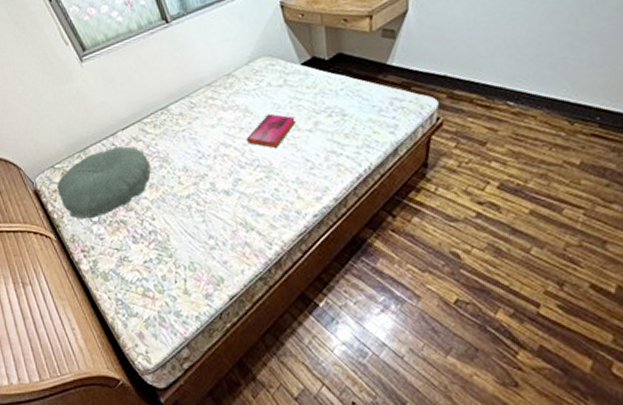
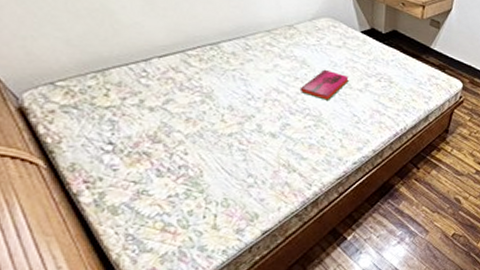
pillow: present [57,146,151,220] -> none [56,74,189,148]

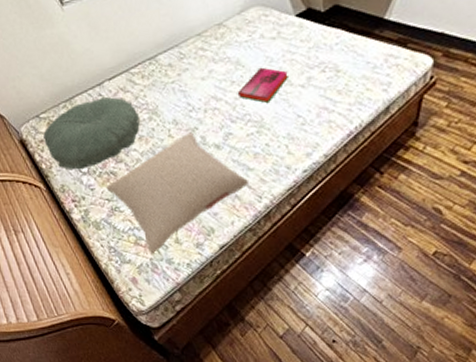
pillow: none [56,74,189,148] -> present [43,97,140,170]
pillow: none [134,119,300,242] -> present [106,132,248,255]

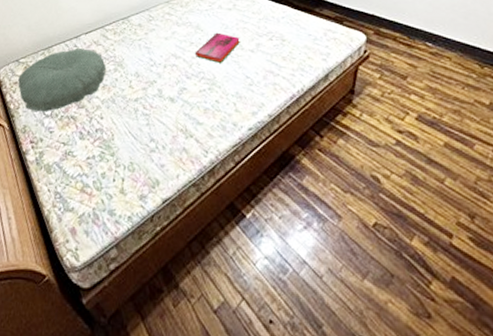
pillow: present [106,132,248,255] -> none [64,85,196,204]

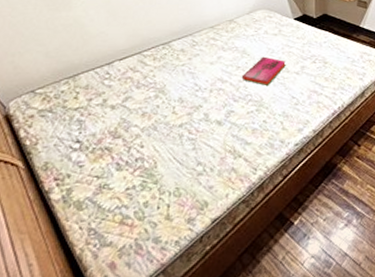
pillow: present [18,48,106,112] -> none [34,76,145,146]

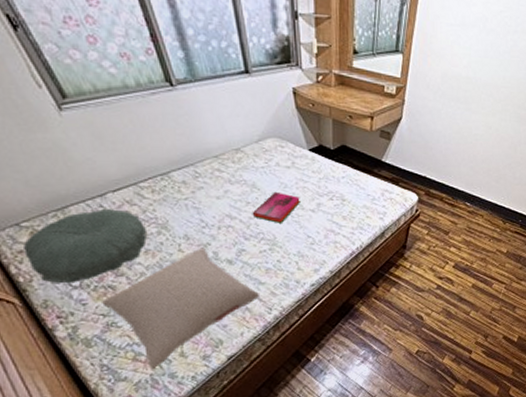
pillow: none [34,76,145,146] -> present [23,209,147,284]
pillow: none [97,109,245,234] -> present [102,247,259,370]

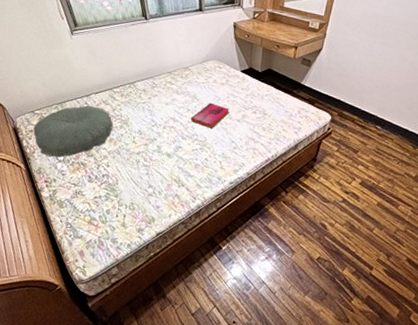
pillow: present [102,247,259,370] -> none [75,141,187,233]

